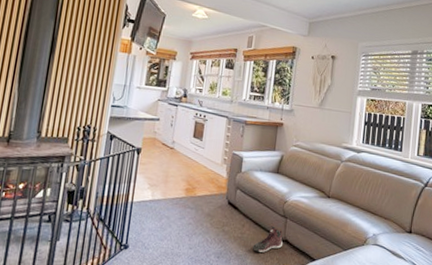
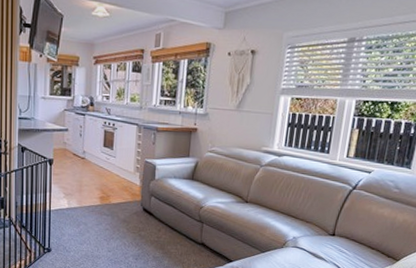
sneaker: present [253,226,283,253] -> none [170,230,199,255]

